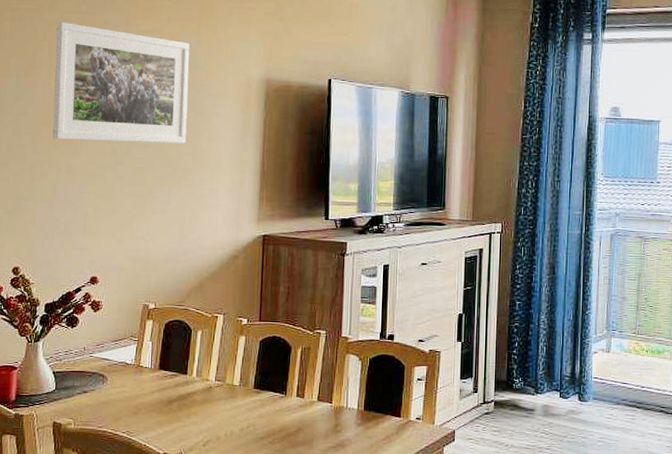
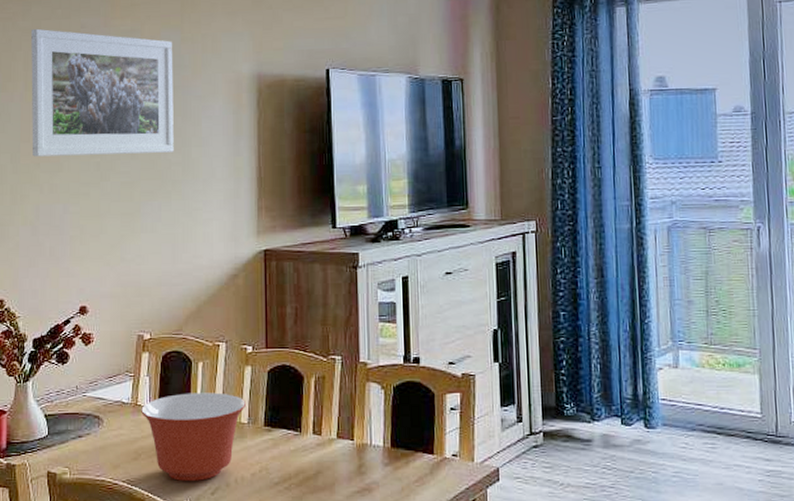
mixing bowl: none [143,357,238,434] -> present [141,392,246,481]

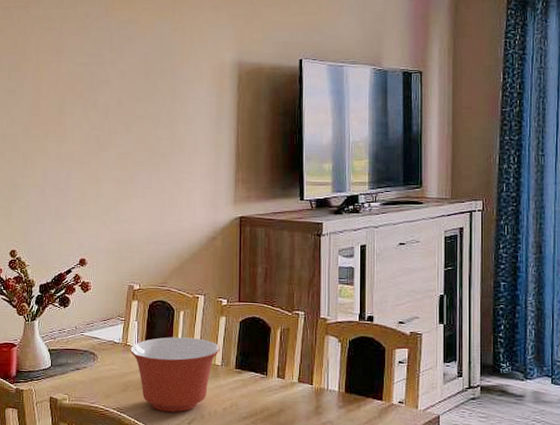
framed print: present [31,28,174,157] -> none [41,16,165,128]

